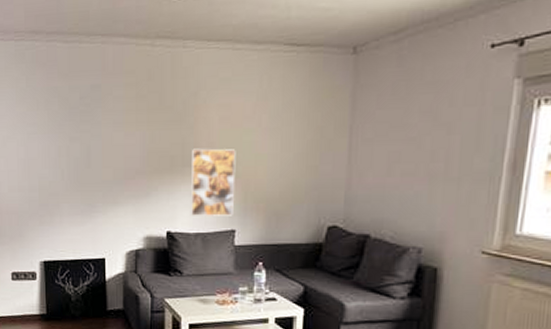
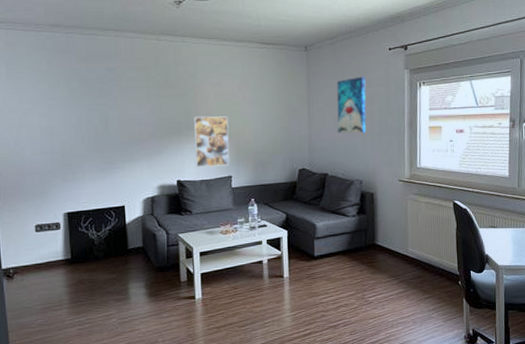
wall art: none [391,90,445,179] -> present [336,76,366,134]

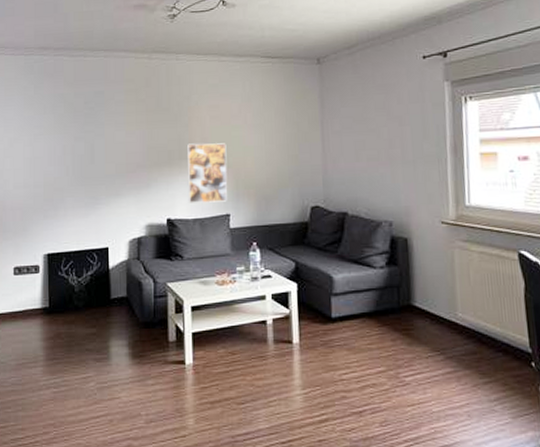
wall art: present [336,76,366,134] -> none [357,91,396,163]

